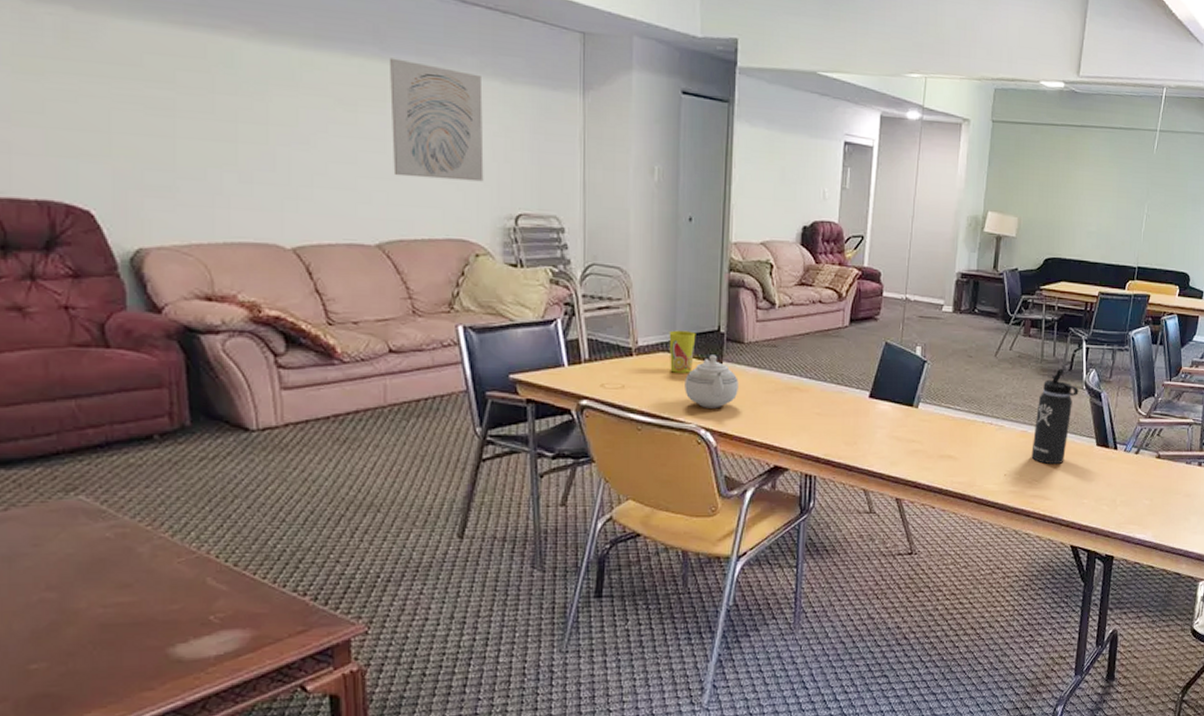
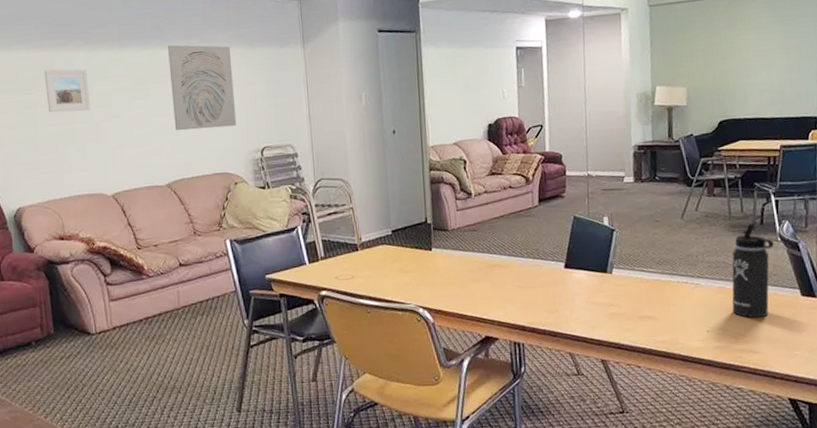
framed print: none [189,58,265,129] -> present [44,69,91,113]
cup: present [669,330,696,373] -> none [385,225,408,262]
teapot: present [685,355,739,409] -> none [402,243,448,290]

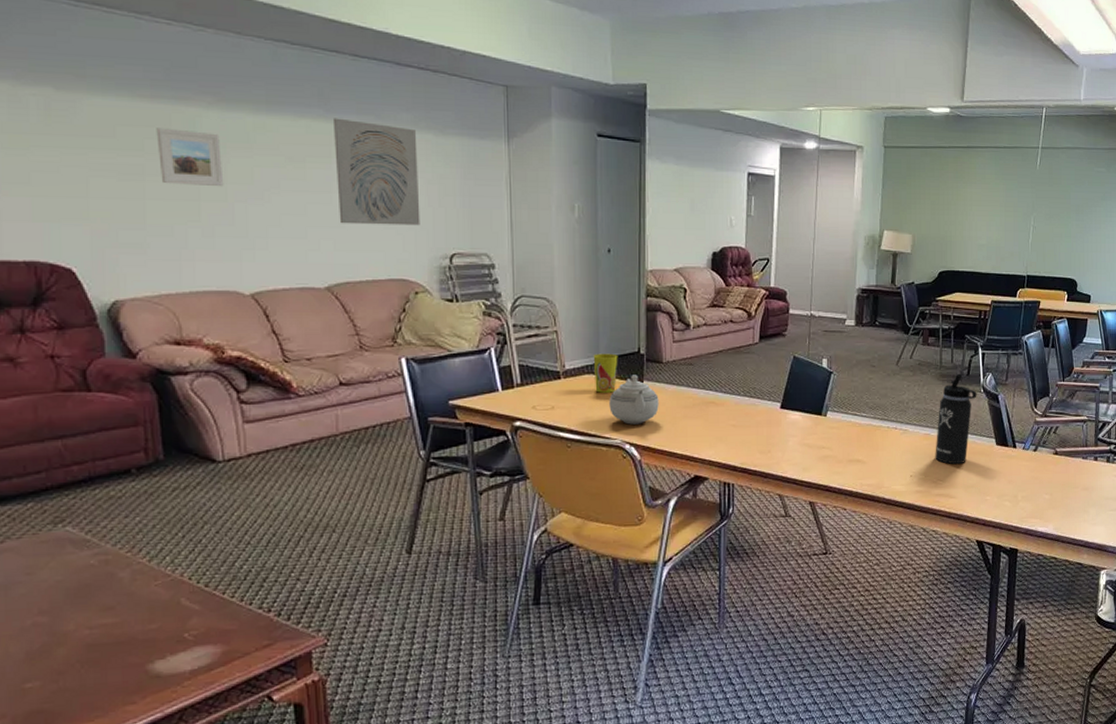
cup: none [385,225,408,262] -> present [593,353,618,393]
teapot: none [402,243,448,290] -> present [609,375,659,425]

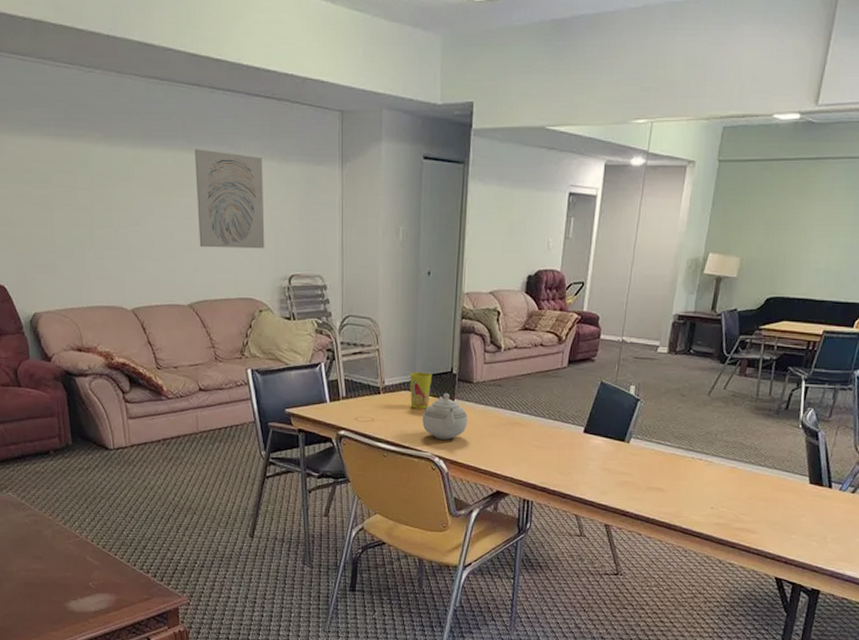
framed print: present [156,128,224,187] -> none [60,163,111,215]
thermos bottle: present [935,373,977,465] -> none [739,407,794,501]

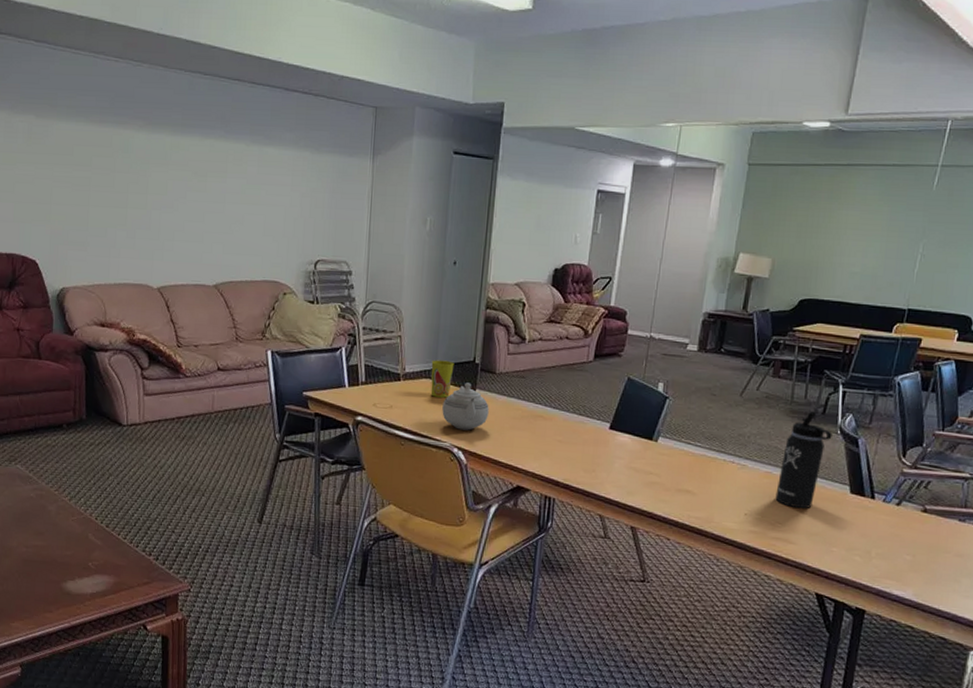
wall art: present [194,149,265,249] -> none [229,138,296,234]
thermos bottle: none [739,407,794,501] -> present [775,411,832,509]

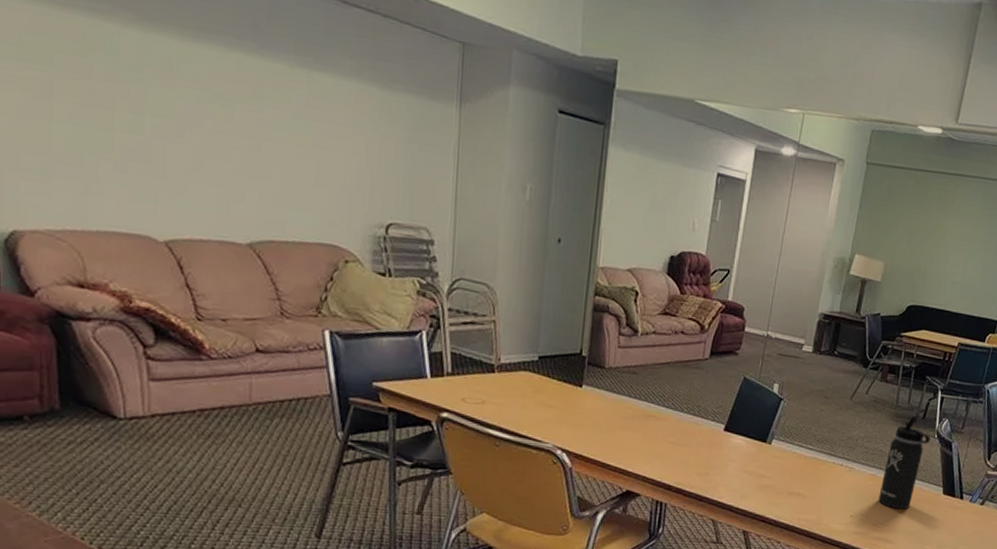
cup: present [430,360,455,398] -> none [530,350,558,394]
teapot: present [442,382,489,431] -> none [543,377,597,431]

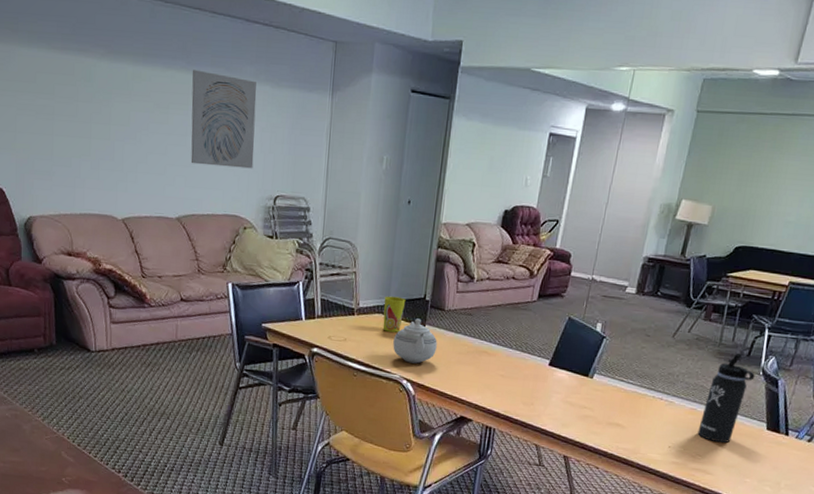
wall art: none [267,55,360,188] -> present [190,69,257,169]
cup: none [530,350,558,394] -> present [382,296,406,333]
teapot: none [543,377,597,431] -> present [393,318,437,364]

